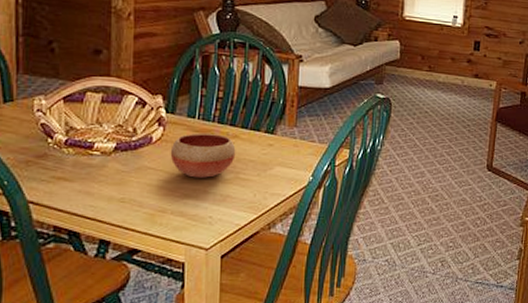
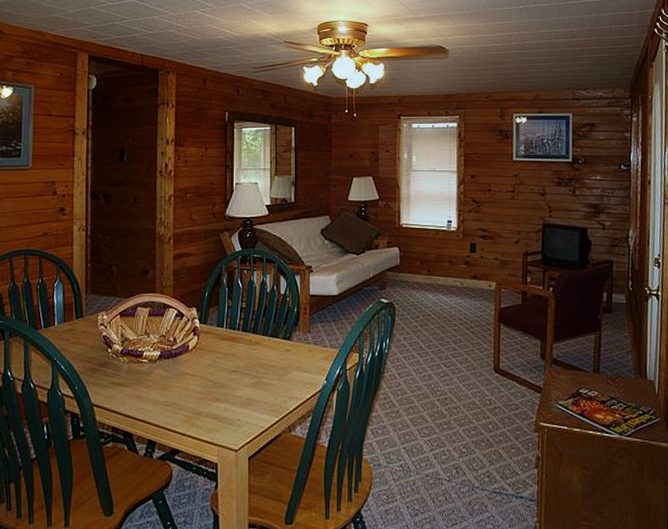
bowl: present [170,133,236,178] -> none [203,340,258,382]

